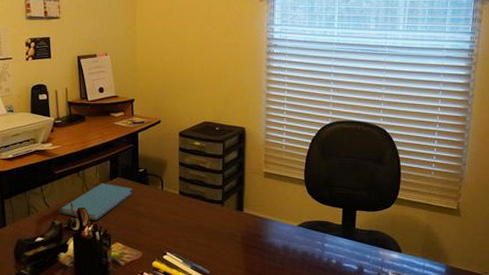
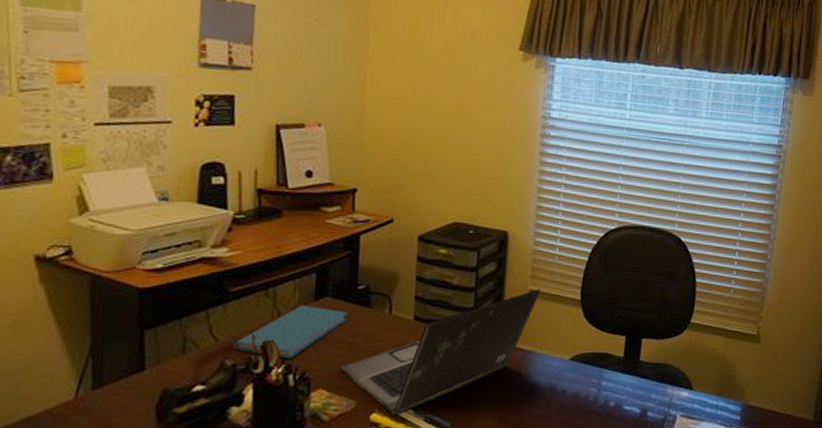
laptop: none [130,171,273,264] -> present [340,289,541,416]

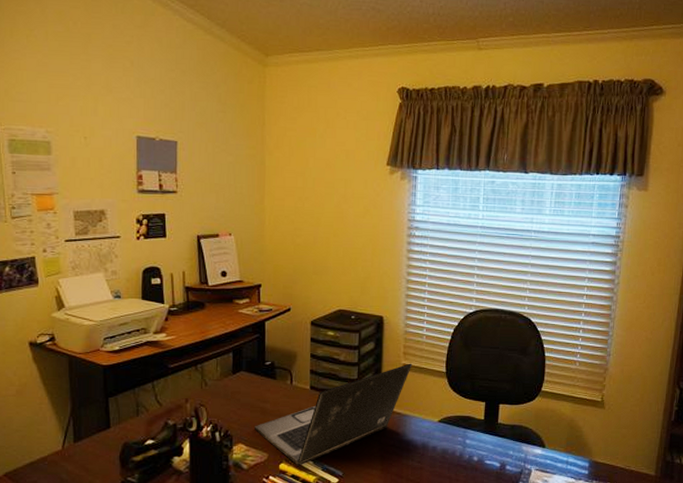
book: present [233,306,348,359] -> none [173,378,258,420]

